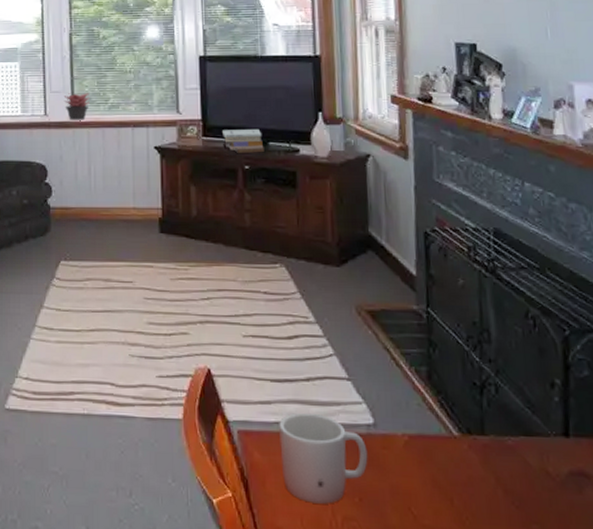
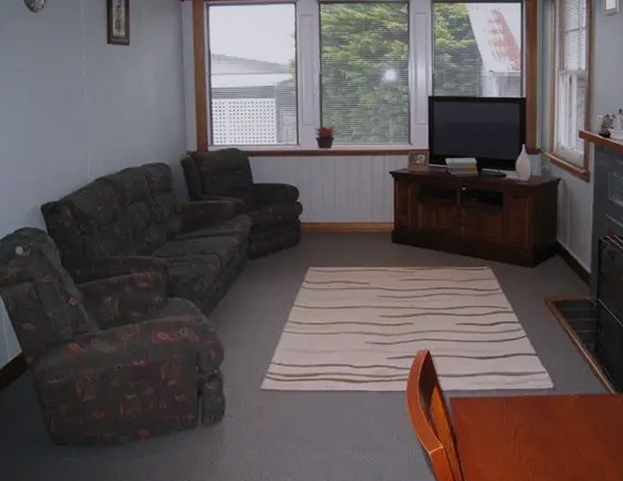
mug: present [279,412,368,504] -> none [482,381,548,450]

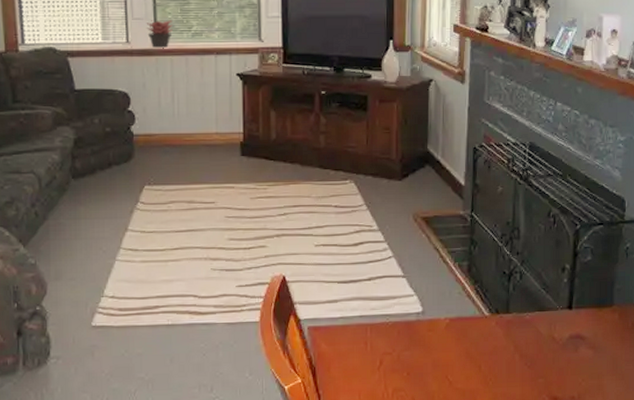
books: present [446,157,478,178] -> none [302,56,340,80]

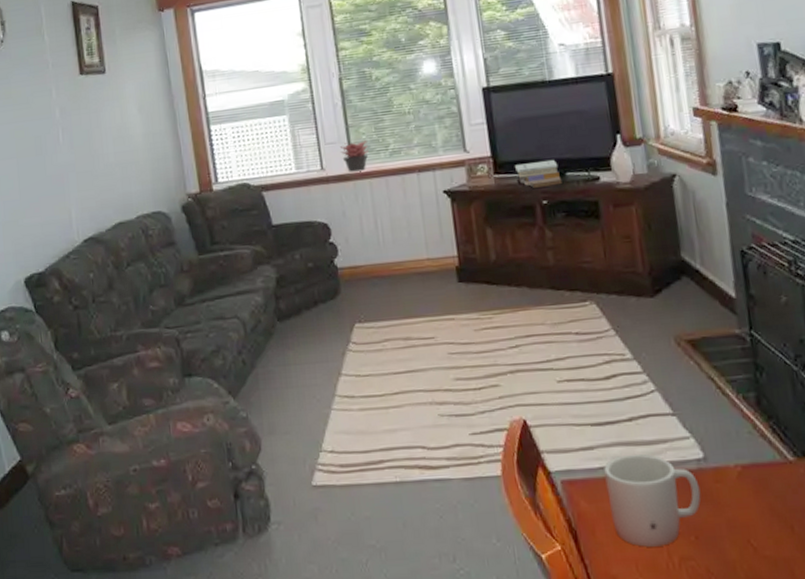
books: none [302,56,340,80] -> present [515,159,562,189]
mug: none [344,307,416,381] -> present [604,454,701,547]

